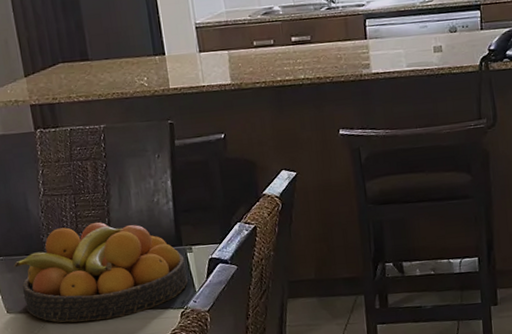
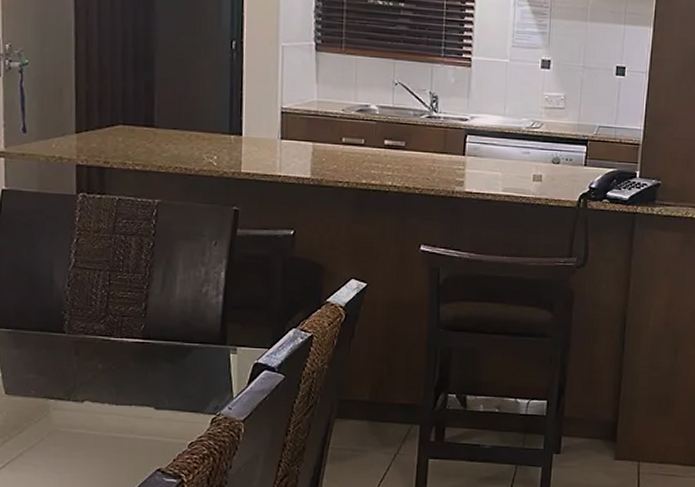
fruit bowl: present [13,222,188,323] -> none [23,306,227,416]

